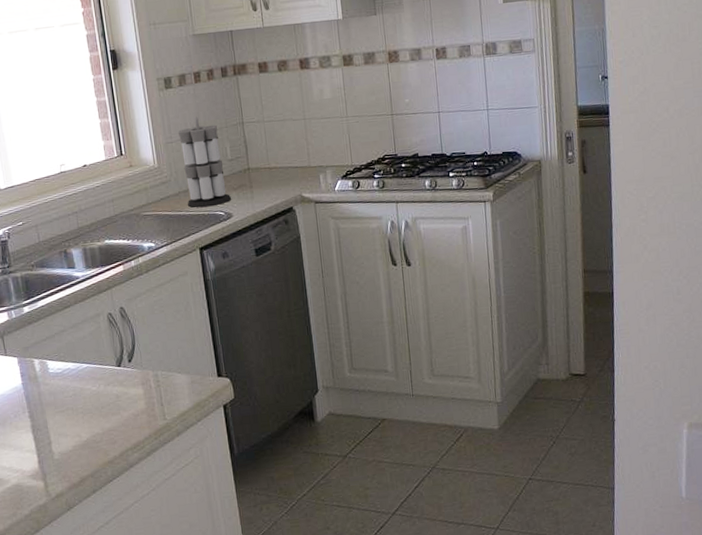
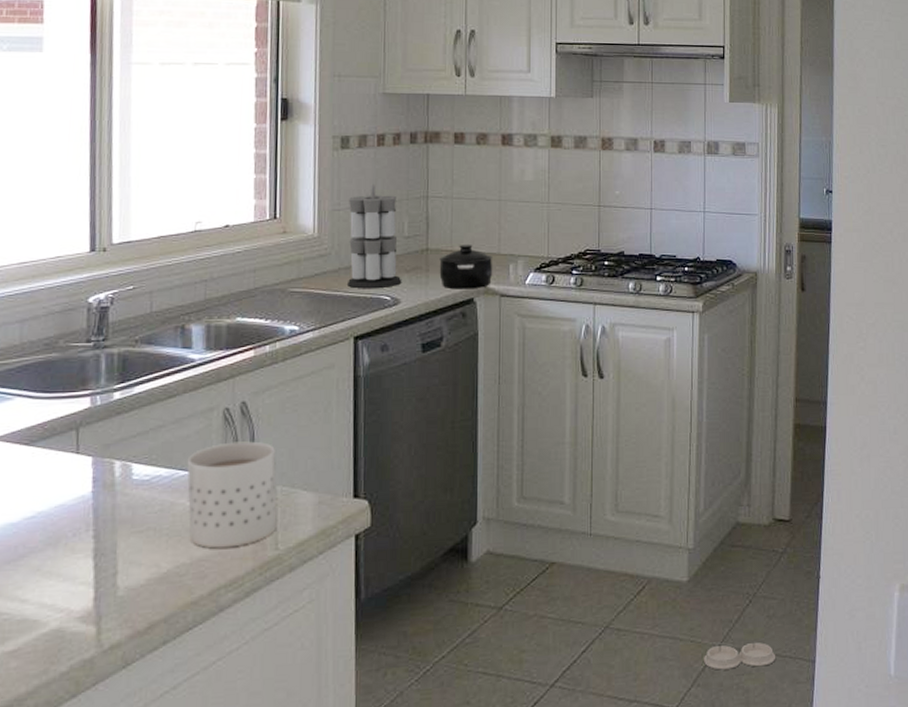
mug: none [86,337,162,421] -> present [186,441,277,549]
saucepan: none [260,161,307,201] -> present [439,245,493,290]
pet bowl: none [516,475,580,498] -> present [703,642,776,670]

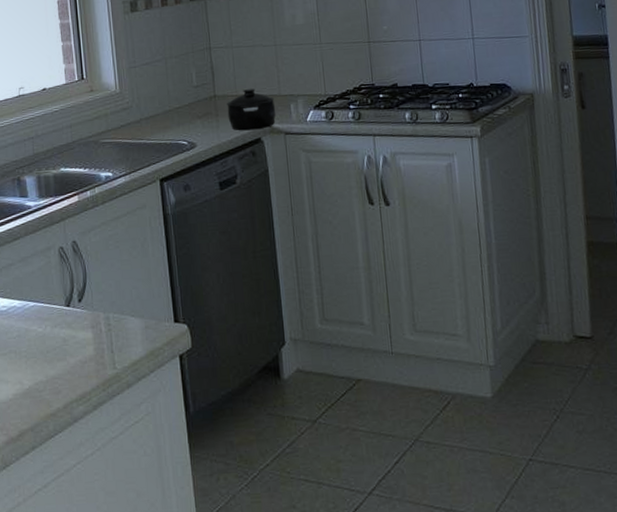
mug: present [186,441,277,549] -> none [34,275,113,368]
spice rack: present [346,183,402,289] -> none [143,40,196,136]
pet bowl: present [703,642,776,670] -> none [514,456,591,483]

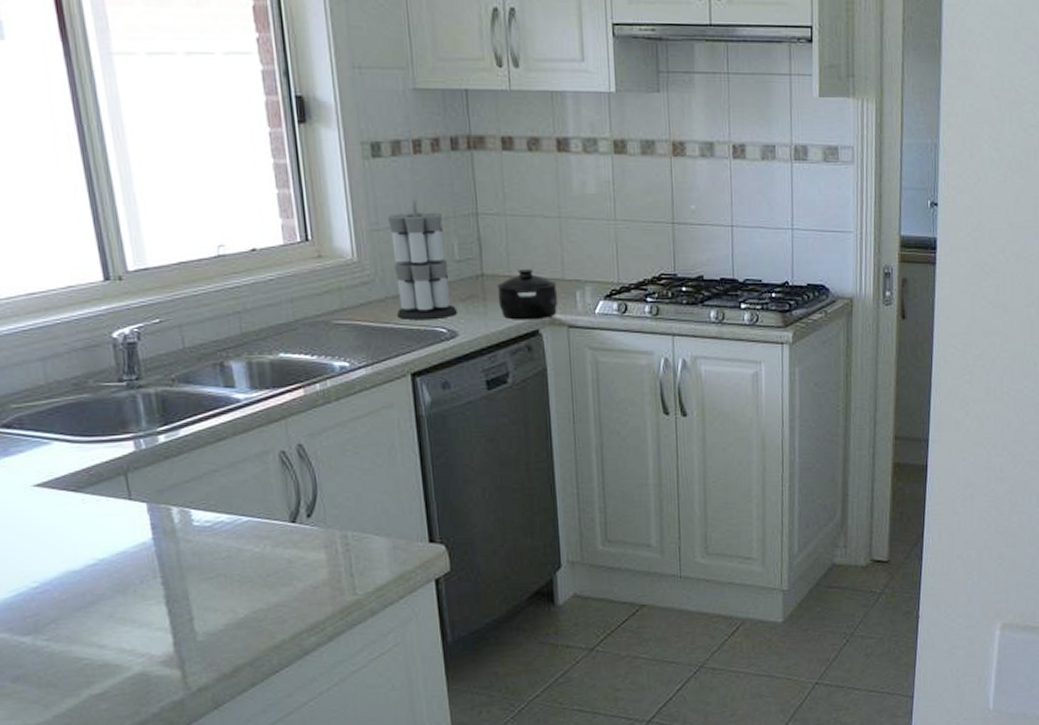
spice rack: none [143,40,196,136] -> present [388,198,458,321]

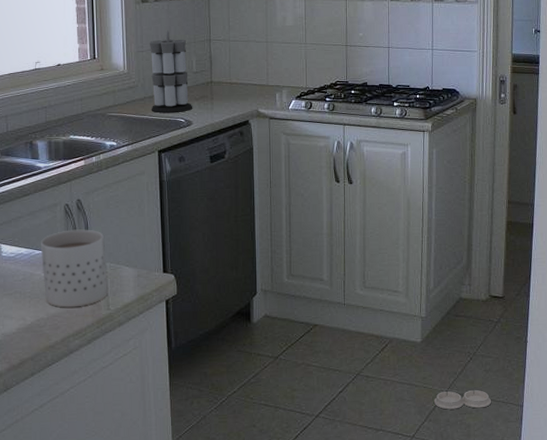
mug: none [248,485,352,594] -> present [40,229,108,308]
saucepan: present [497,269,559,320] -> none [221,78,263,114]
pet bowl: none [800,679,874,706] -> present [433,389,492,410]

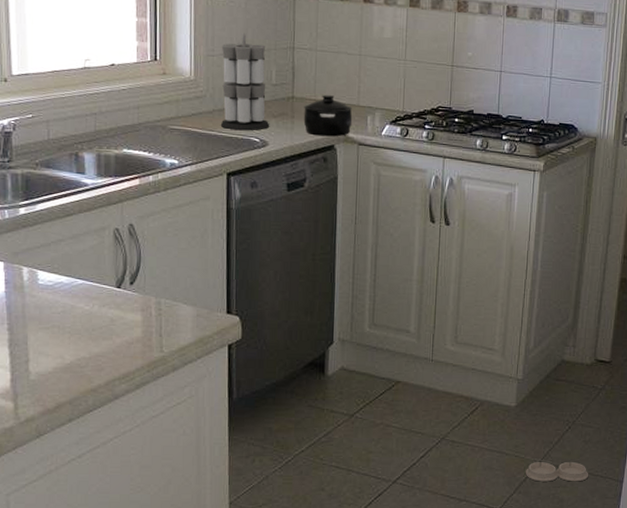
mug: present [40,229,108,308] -> none [84,258,162,347]
saucepan: none [221,78,263,114] -> present [303,95,353,137]

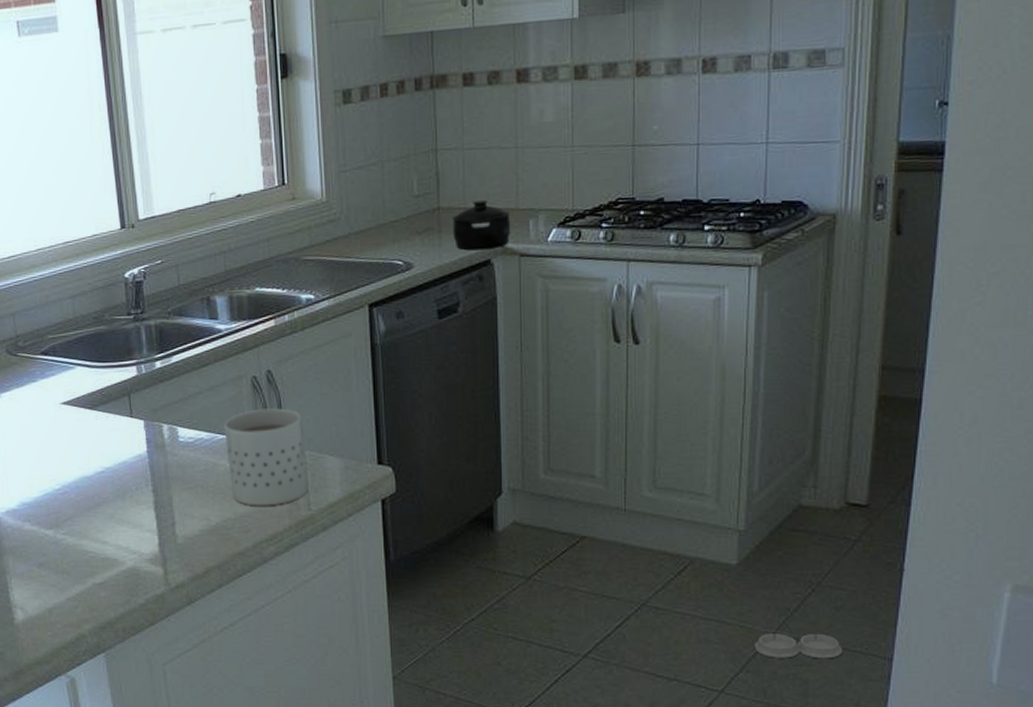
mug: none [84,258,162,347] -> present [223,408,308,506]
spice rack: present [220,32,270,131] -> none [355,139,414,254]

